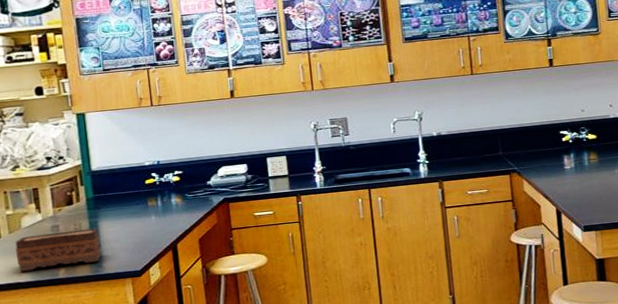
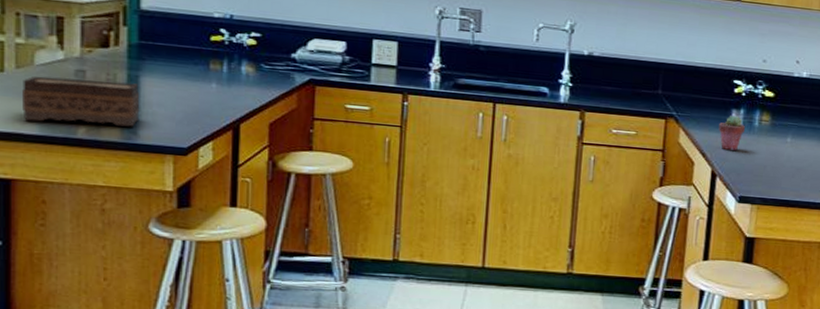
potted succulent: none [555,159,577,190] -> present [718,115,745,151]

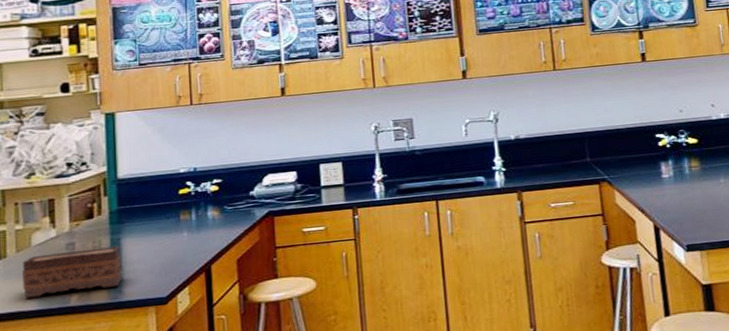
potted succulent: present [718,115,745,151] -> none [651,167,677,202]

